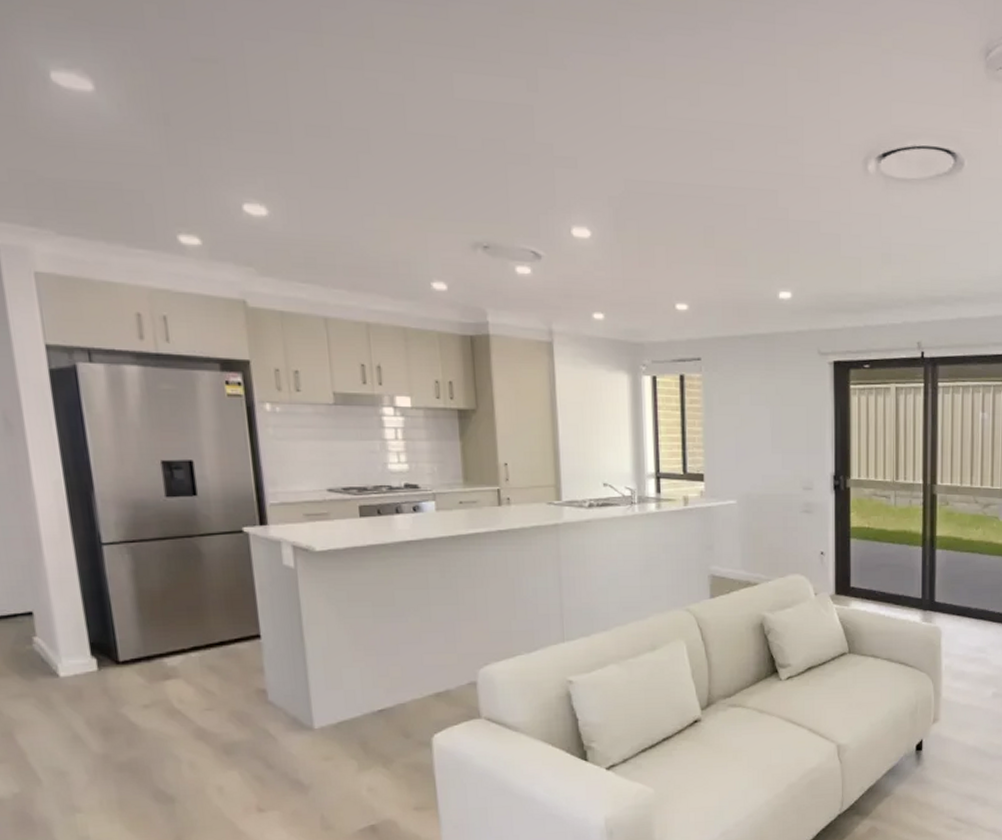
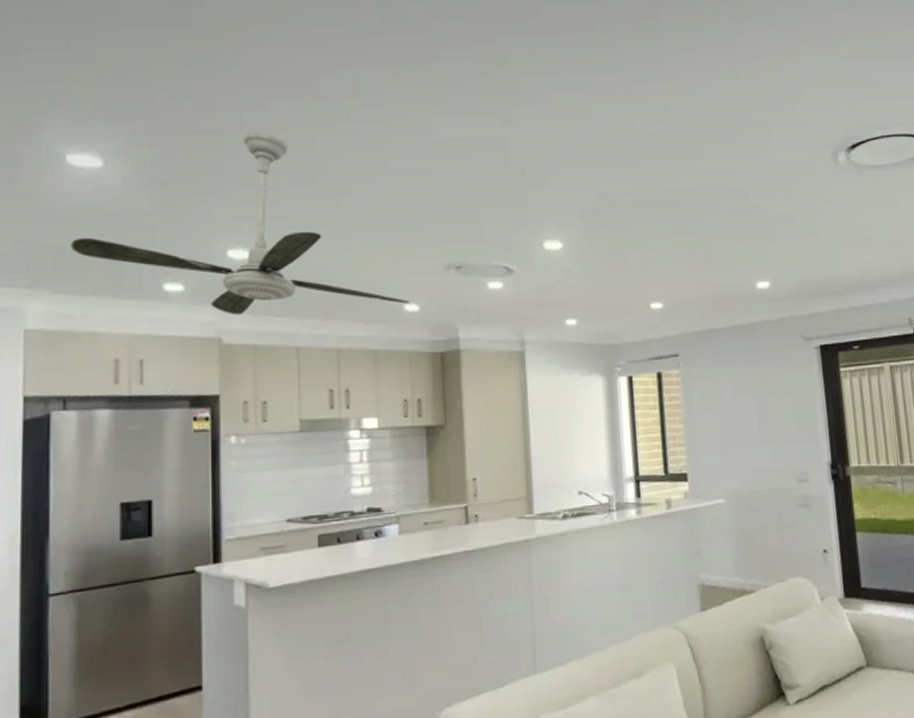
ceiling fan: none [71,67,438,281] -> present [71,132,410,315]

